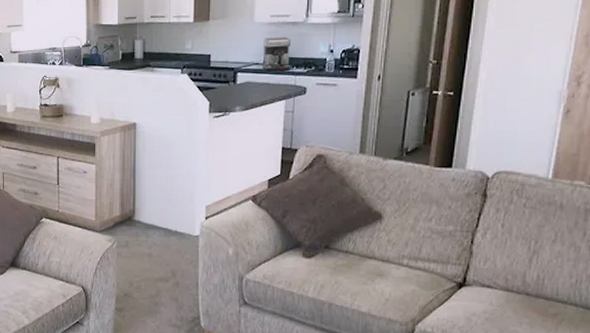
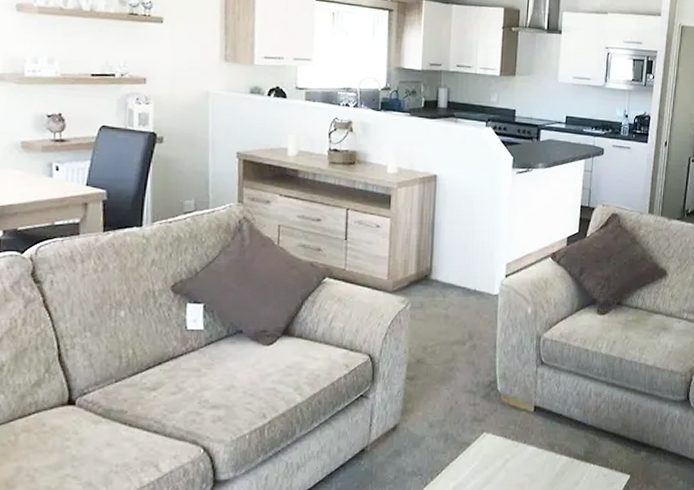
coffee maker: present [262,36,292,72] -> none [564,98,592,131]

